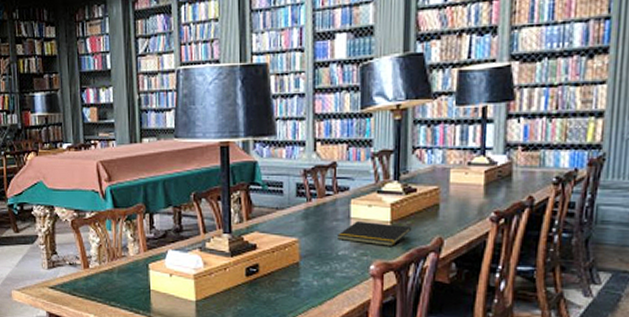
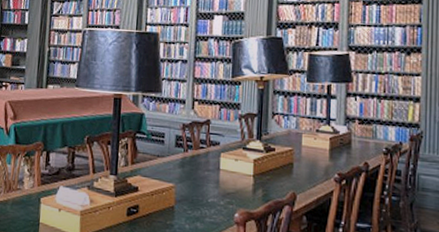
notepad: present [336,221,411,246] -> none [207,173,270,197]

